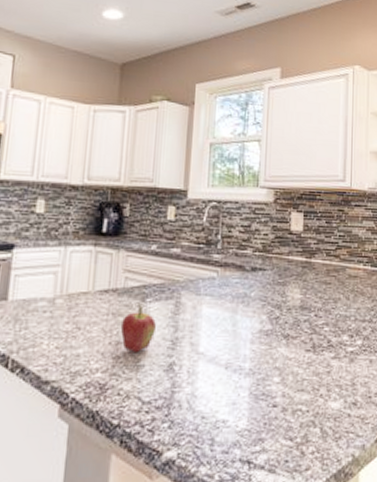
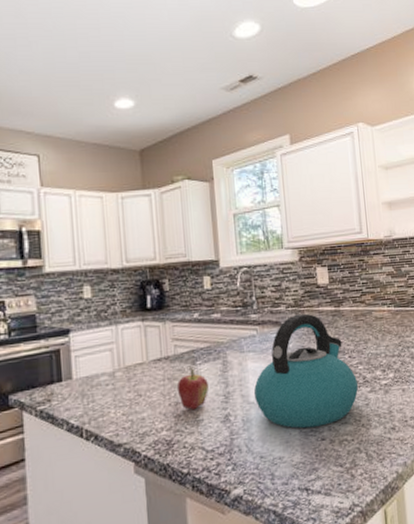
kettle: none [204,260,322,391] -> present [253,313,359,429]

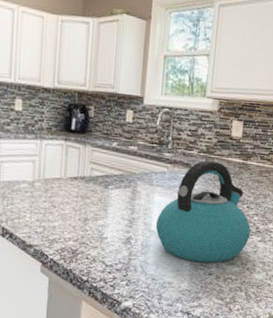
fruit: present [176,366,209,411] -> none [87,188,116,228]

